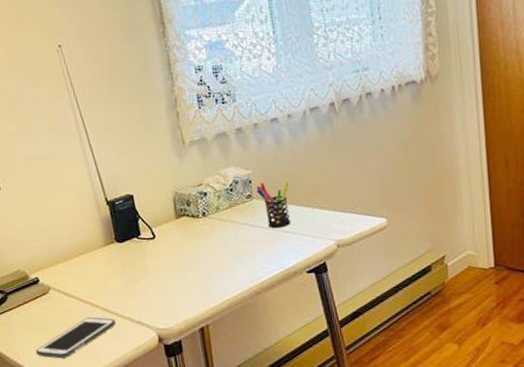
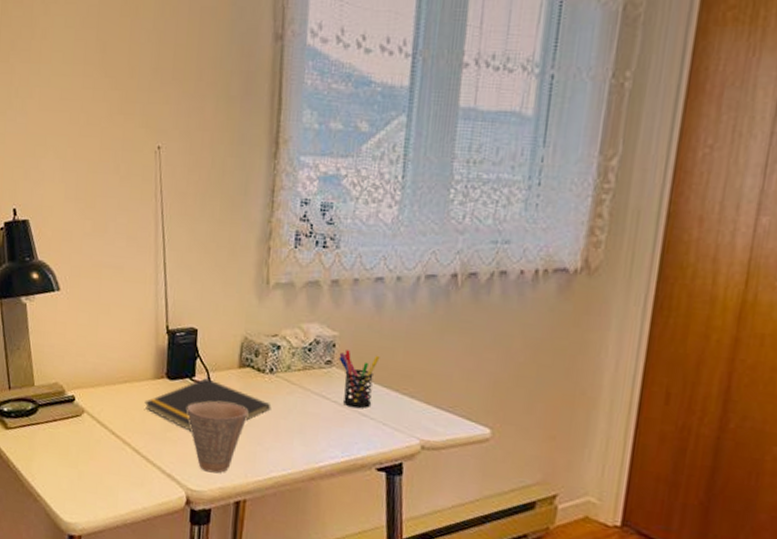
cell phone: present [35,317,116,359] -> none [52,454,145,494]
notepad: none [102,234,211,282] -> present [144,378,272,432]
cup: none [140,249,193,311] -> present [187,401,249,474]

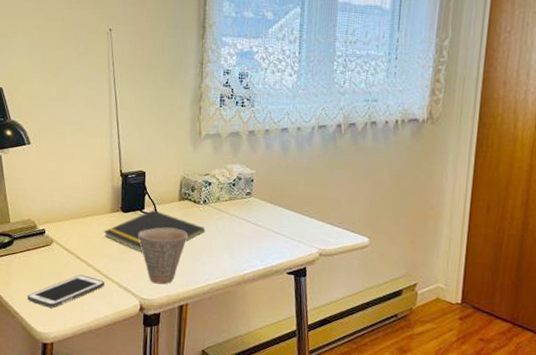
cell phone: none [52,454,145,494] -> present [27,275,105,308]
pen holder: present [339,350,380,409] -> none [256,184,287,228]

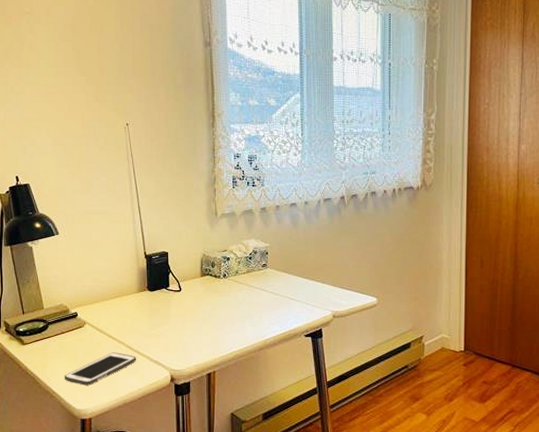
notepad: present [104,210,206,253] -> none [132,287,227,327]
cup: present [138,228,188,285] -> none [165,303,211,355]

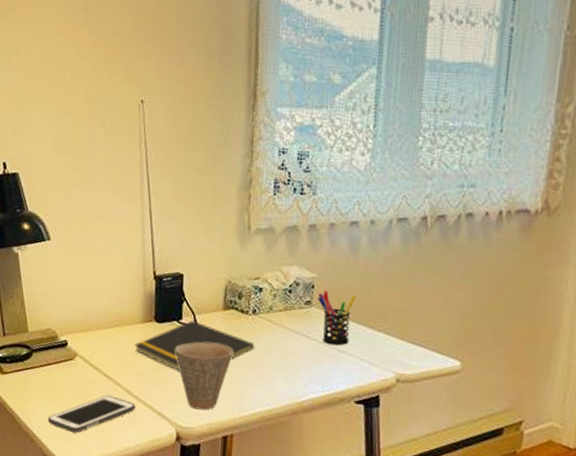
notepad: none [132,287,227,327] -> present [134,320,255,372]
cup: none [165,303,211,355] -> present [175,342,234,410]
pen holder: none [271,255,299,295] -> present [317,291,356,346]

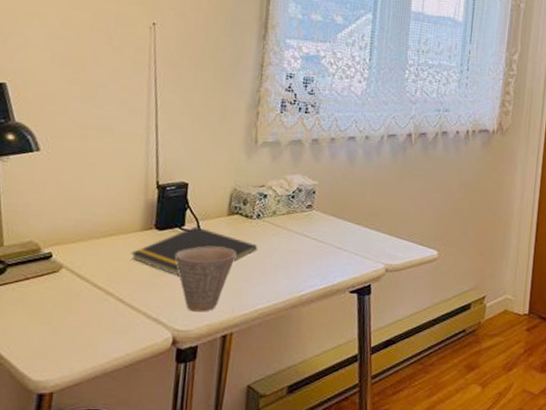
cell phone: present [47,395,136,433] -> none [19,306,129,349]
pen holder: present [317,291,356,346] -> none [318,196,352,243]

